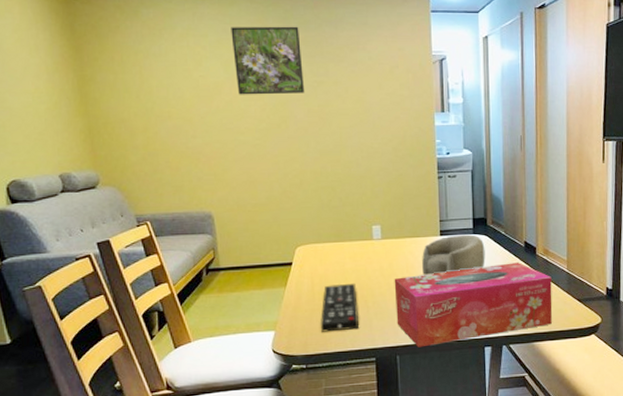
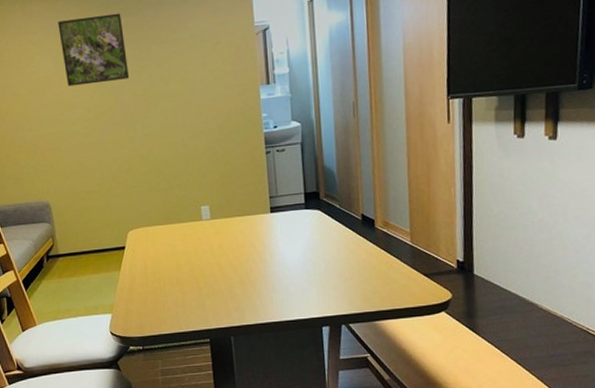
remote control: present [321,283,359,332] -> none [154,264,192,314]
tissue box: present [394,262,553,348] -> none [225,237,396,328]
decorative bowl: present [422,234,485,276] -> none [252,210,320,255]

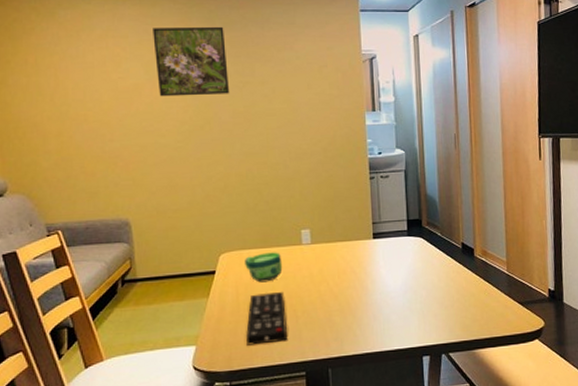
cup: none [149,228,185,257] -> present [244,252,283,283]
remote control: none [154,264,192,314] -> present [246,291,287,346]

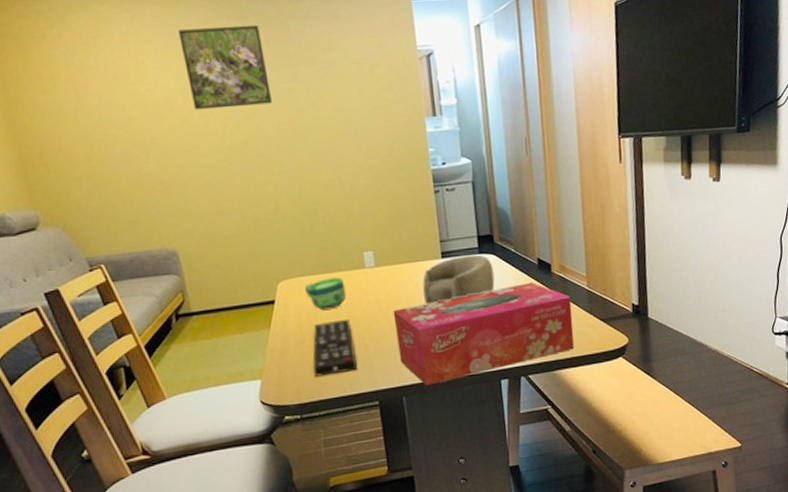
tissue box: none [324,265,493,359] -> present [393,282,574,386]
decorative bowl: none [354,237,421,282] -> present [422,254,495,305]

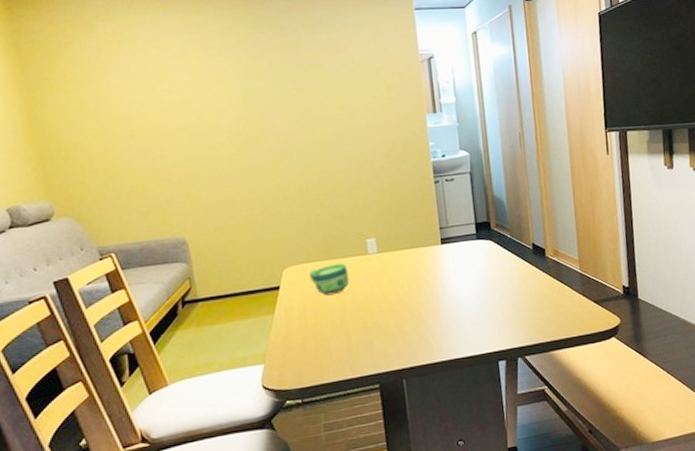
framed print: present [178,24,273,110] -> none [198,32,284,108]
remote control: present [313,318,357,377] -> none [315,303,358,361]
tissue box: present [393,282,574,386] -> none [394,266,568,369]
decorative bowl: present [422,254,495,305] -> none [423,240,492,289]

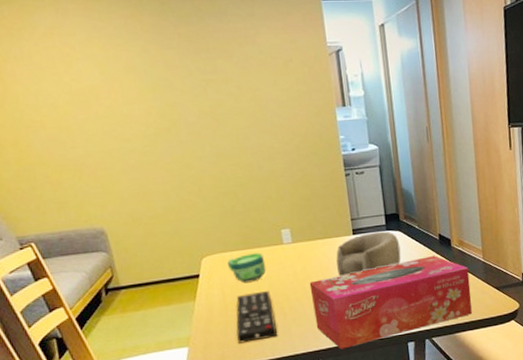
remote control: none [315,303,358,361] -> present [236,290,277,344]
tissue box: none [394,266,568,369] -> present [309,255,472,350]
decorative bowl: none [423,240,492,289] -> present [336,231,401,277]

